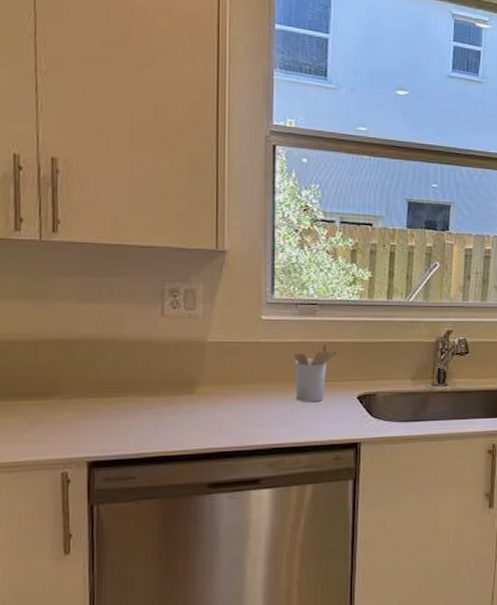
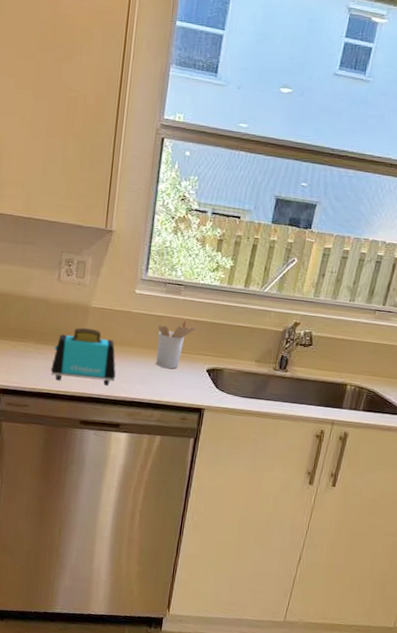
toaster: none [162,368,249,439] -> present [50,327,116,386]

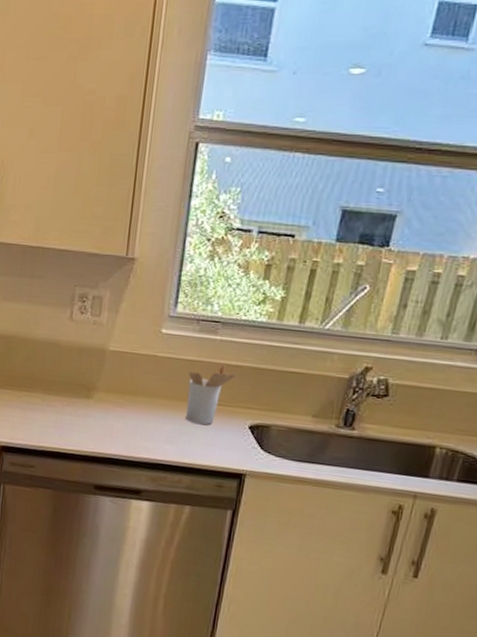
toaster: present [50,327,116,386] -> none [60,375,138,444]

